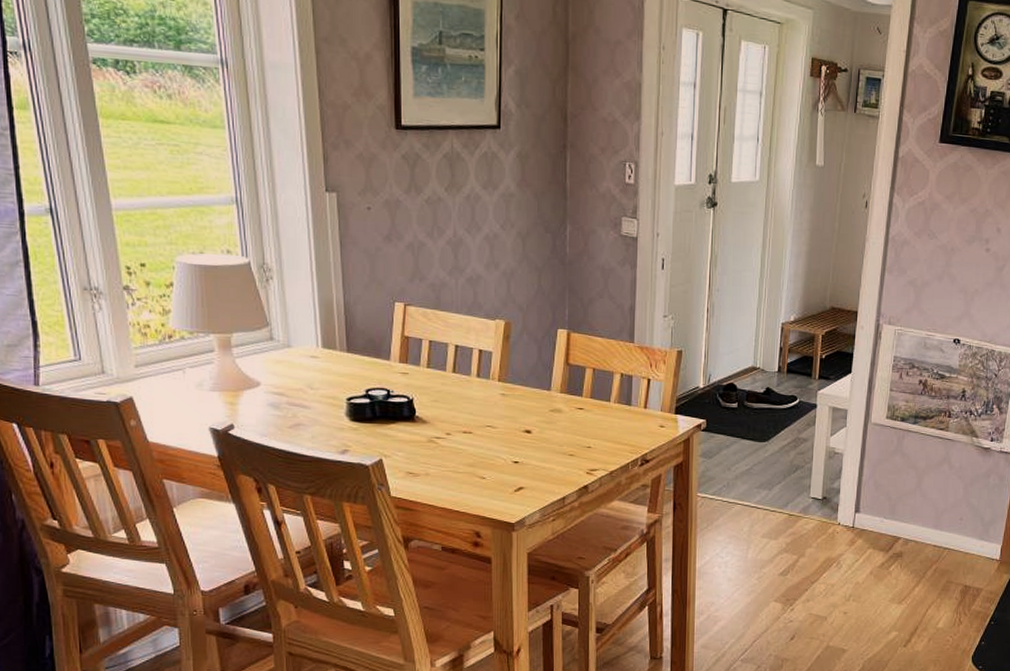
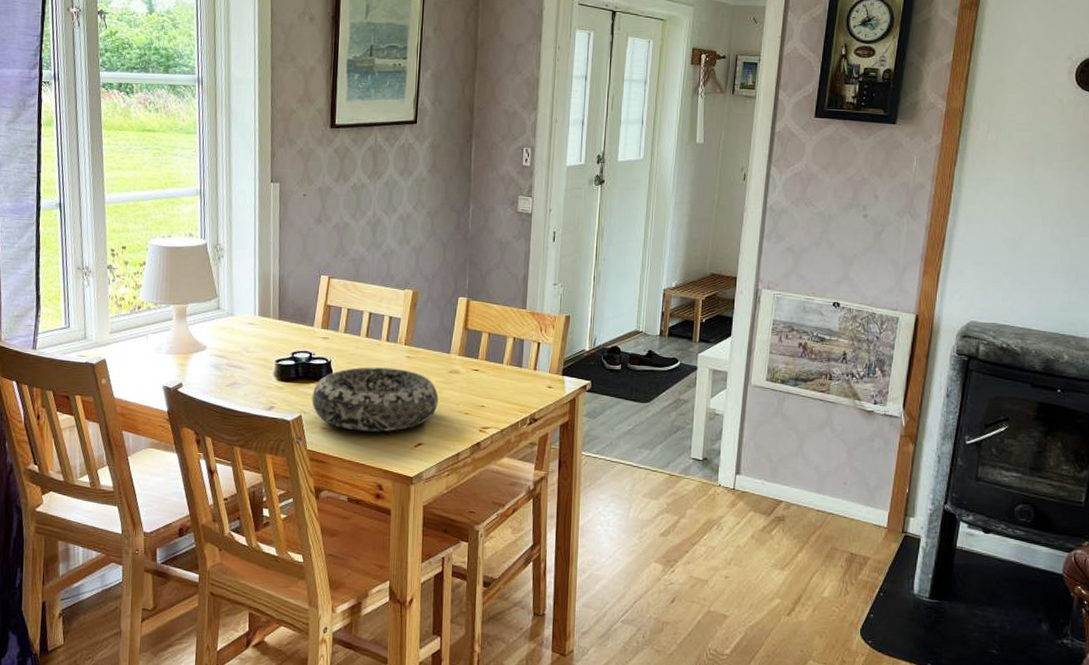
decorative bowl: none [393,405,539,476] -> present [312,367,439,432]

